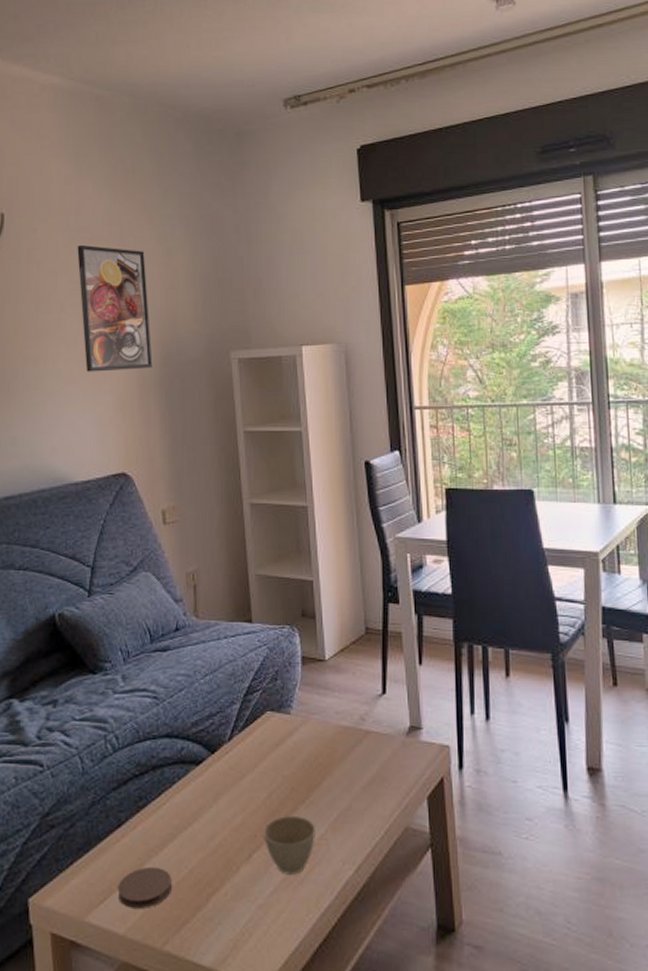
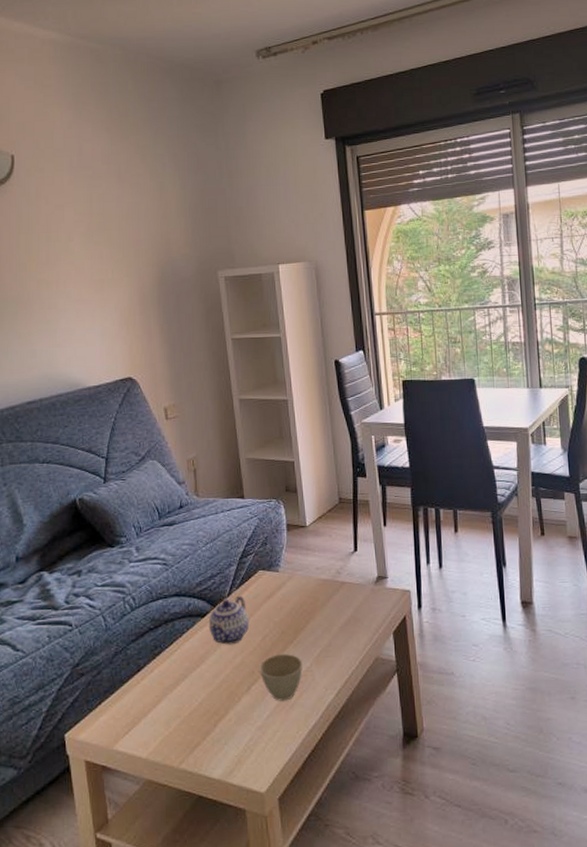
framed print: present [77,244,153,372] -> none [80,181,151,292]
coaster: present [117,866,173,908] -> none [139,701,186,736]
teapot: none [204,741,253,801] -> present [208,596,250,645]

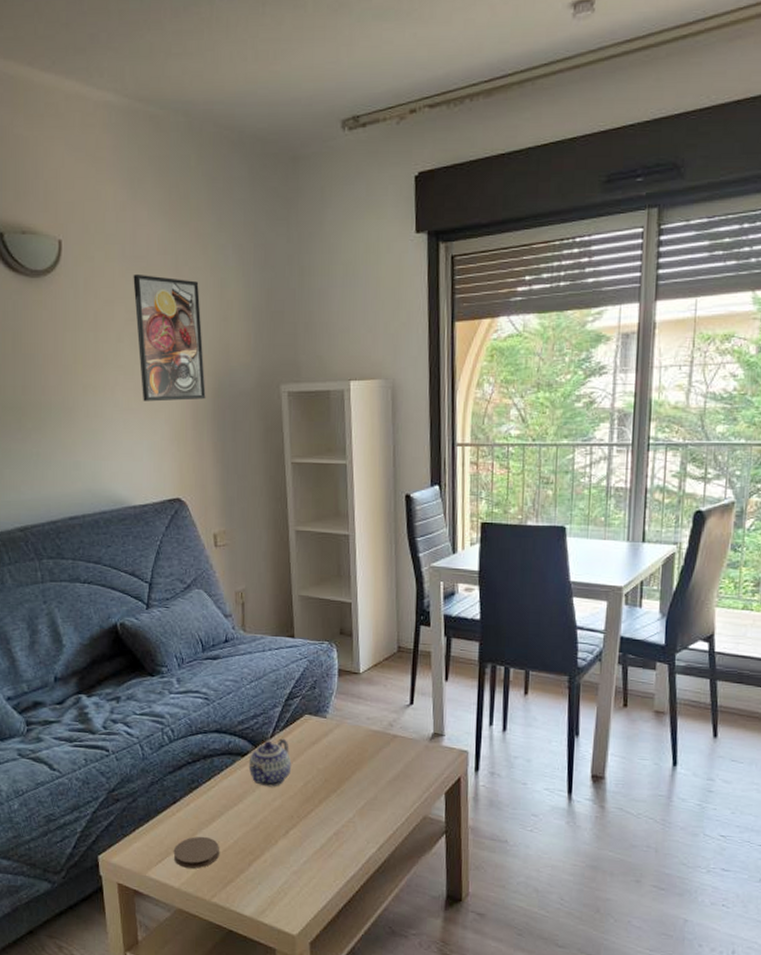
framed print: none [80,181,151,292] -> present [133,273,206,402]
coaster: none [139,701,186,736] -> present [173,836,220,869]
cup: present [260,654,303,701] -> none [299,802,345,849]

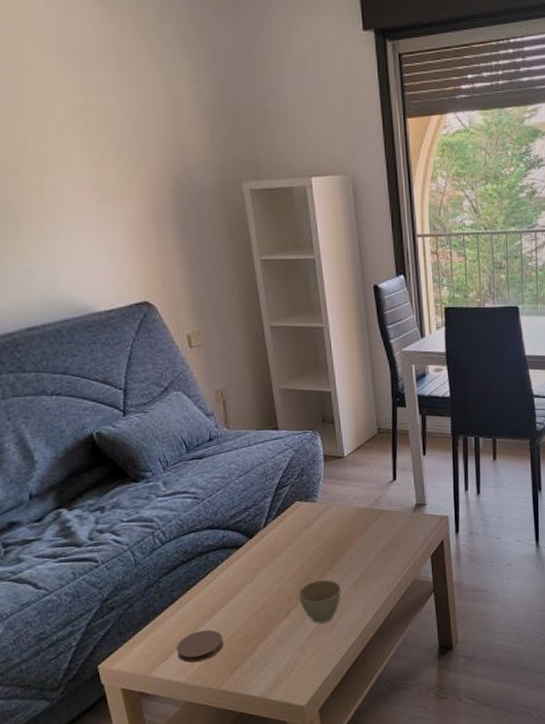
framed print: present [133,273,206,402] -> none [71,67,165,203]
teapot: present [248,738,292,787] -> none [244,526,287,574]
cup: none [299,802,345,849] -> present [298,580,341,624]

